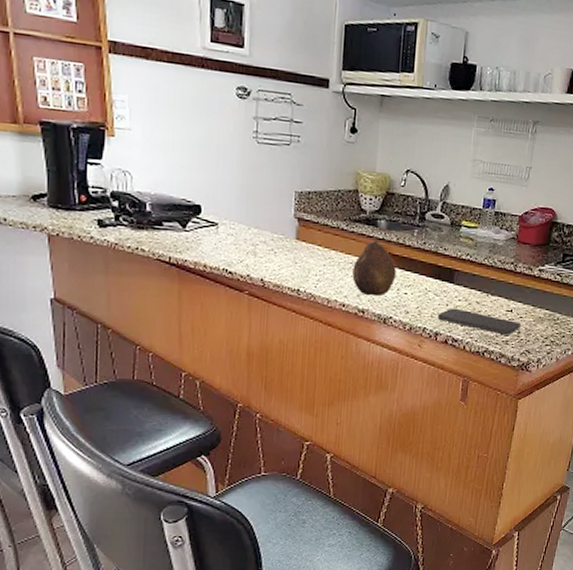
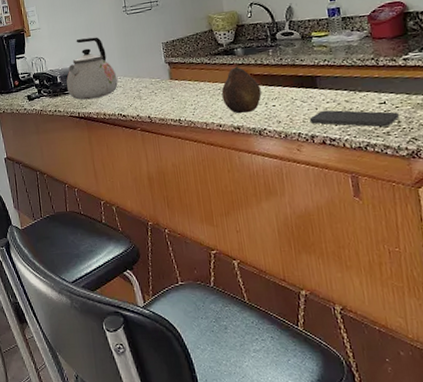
kettle: none [159,159,230,244] -> present [66,37,118,100]

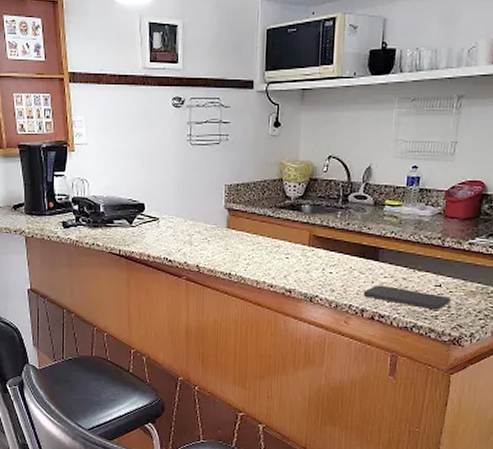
kettle: present [66,37,118,100] -> none [110,165,169,237]
fruit: present [221,65,262,114] -> none [279,223,321,277]

